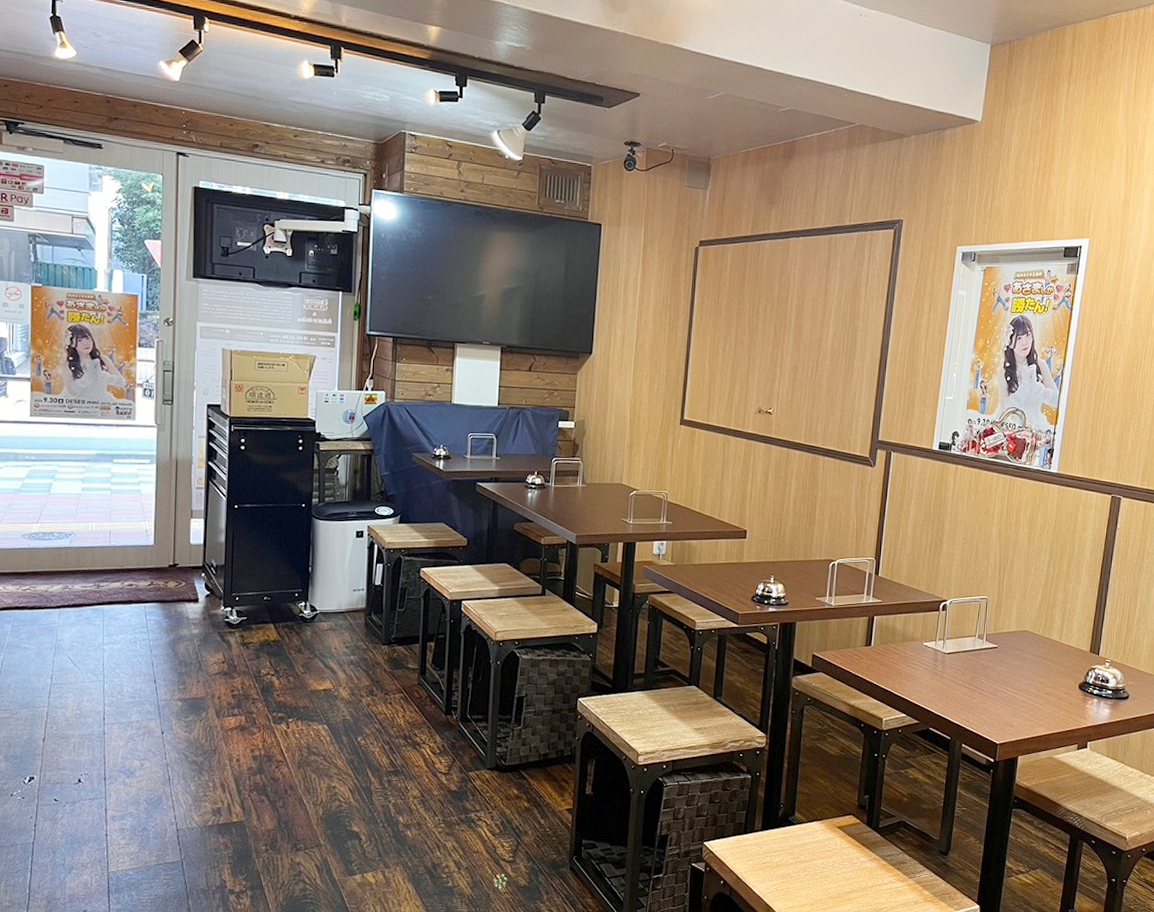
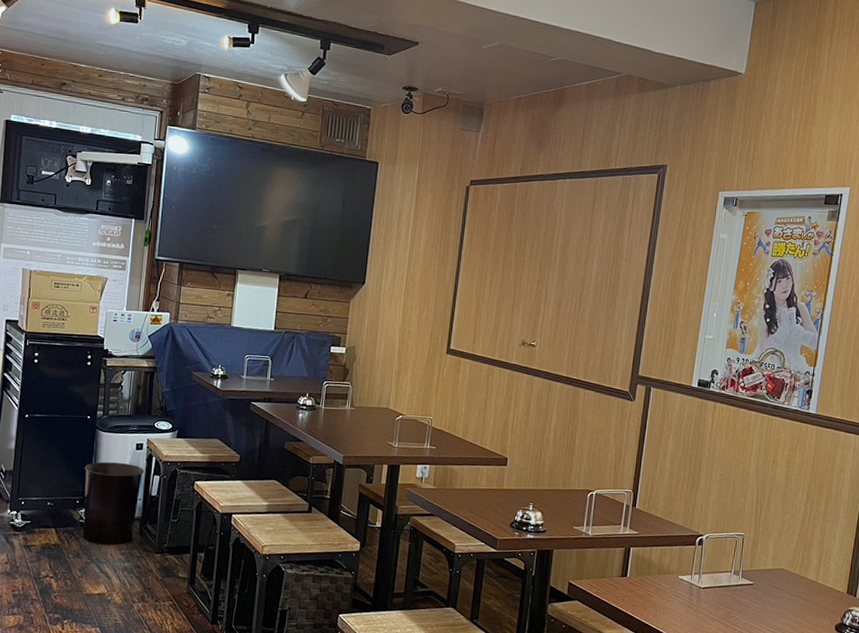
waste bin: none [302,551,366,639] -> present [82,461,145,545]

